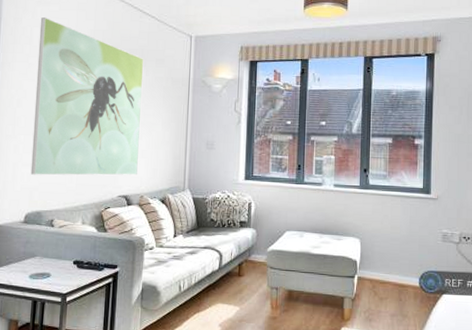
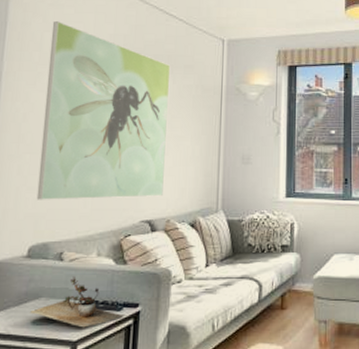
succulent plant: none [27,240,105,283] -> present [29,276,124,328]

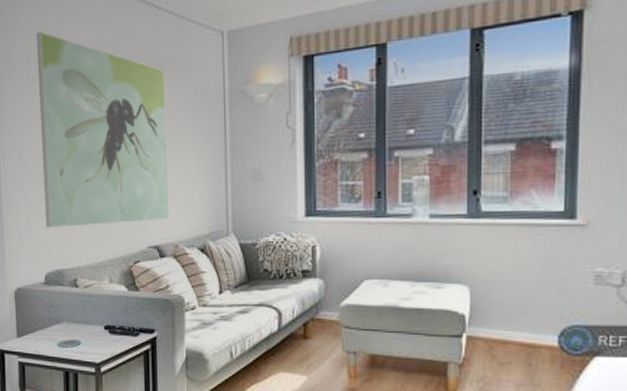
succulent plant: present [29,276,124,328] -> none [54,302,142,351]

